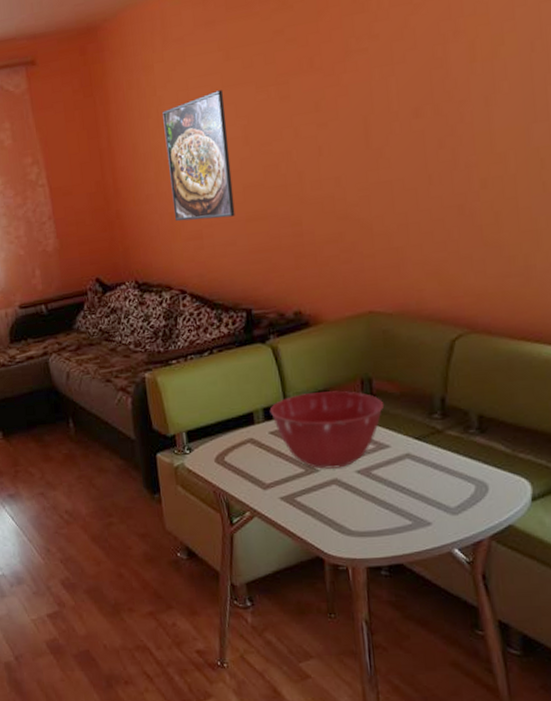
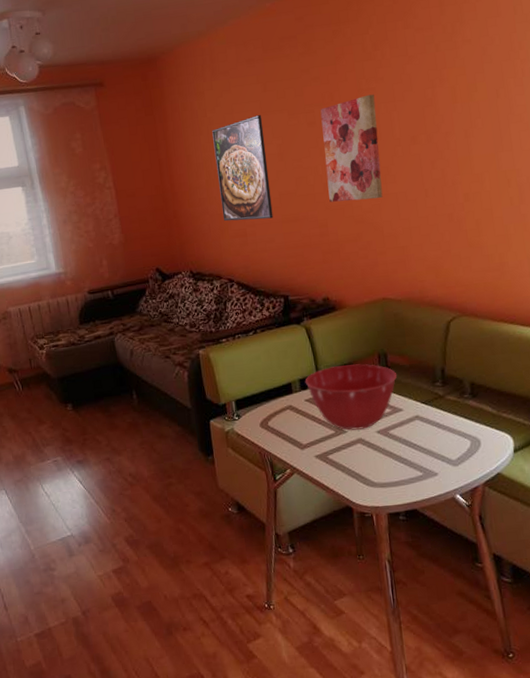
wall art: none [296,56,373,195] -> present [320,94,383,202]

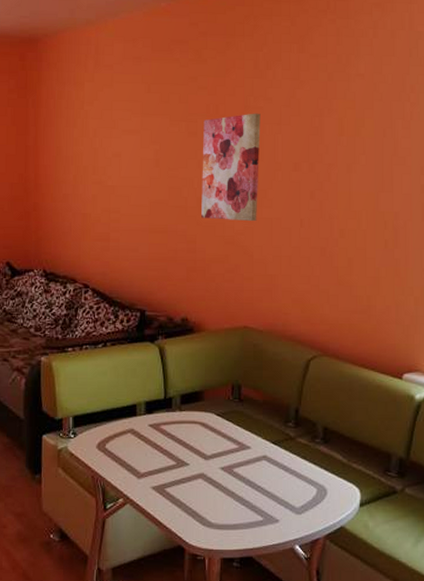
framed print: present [212,115,274,222] -> none [86,116,142,226]
mixing bowl: present [305,364,397,431] -> none [151,393,248,464]

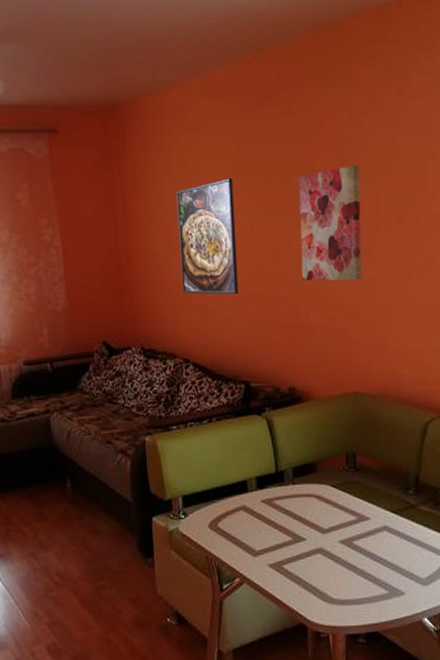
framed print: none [86,116,142,226] -> present [176,178,239,295]

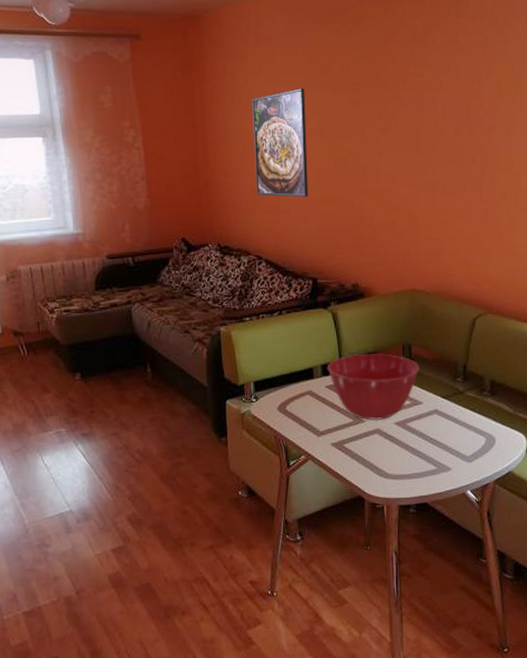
mixing bowl: none [262,464,365,538] -> present [327,354,419,420]
wall art: present [298,164,362,281] -> none [365,80,422,188]

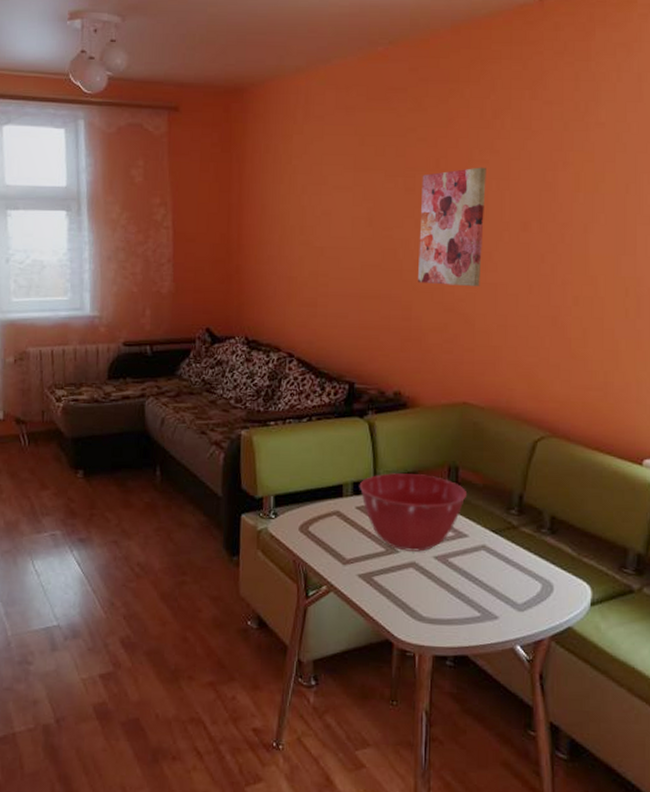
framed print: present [252,88,309,197] -> none [292,171,355,291]
wall art: none [365,80,422,188] -> present [418,167,486,287]

